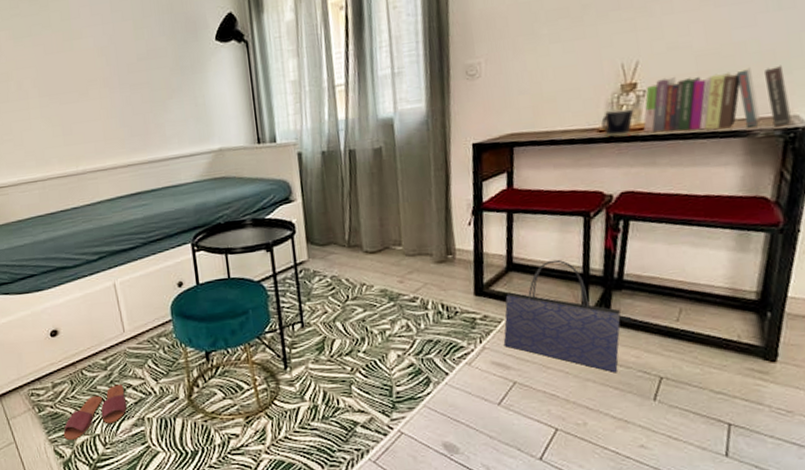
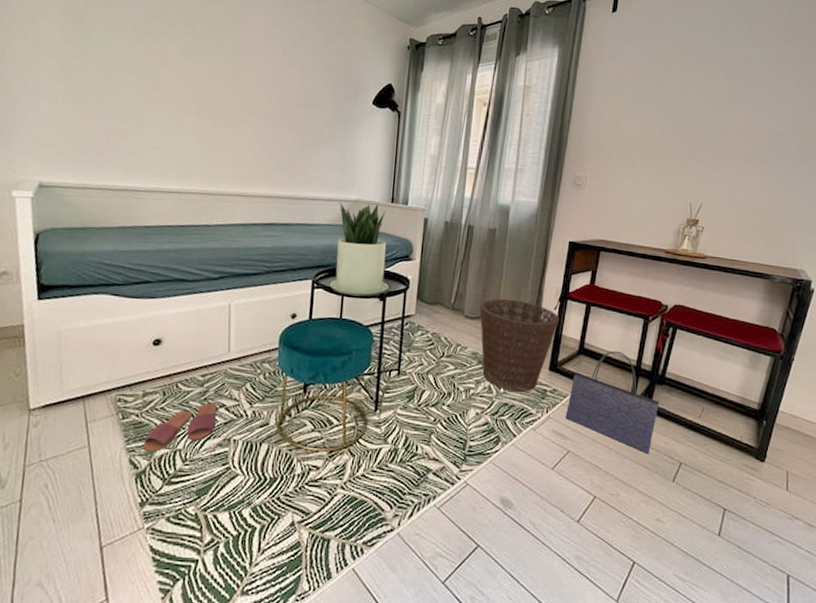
planter: none [202,148,273,253] -> present [329,202,389,297]
basket: none [379,222,477,326] -> present [480,298,560,392]
mug: present [601,108,634,137] -> none [669,237,693,260]
books: present [643,65,791,133] -> none [698,220,800,277]

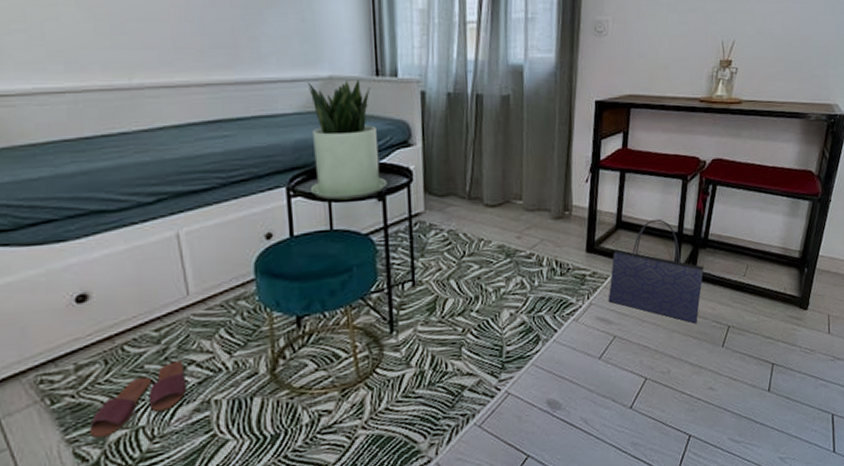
basket: present [480,298,560,392] -> none [501,177,593,283]

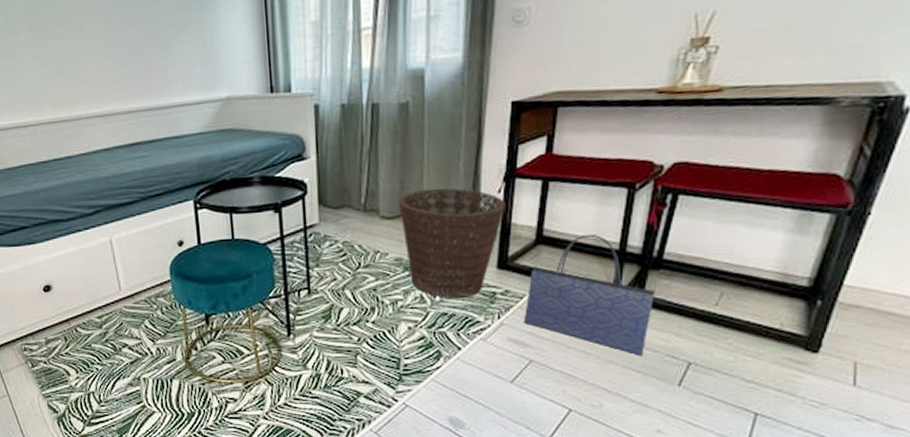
slippers: present [89,360,187,439] -> none [57,343,123,397]
planter: present [307,79,387,200] -> none [208,97,283,212]
basket: none [501,177,593,283] -> present [398,188,506,298]

